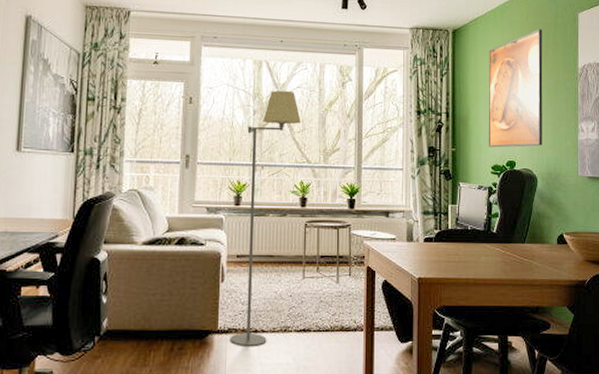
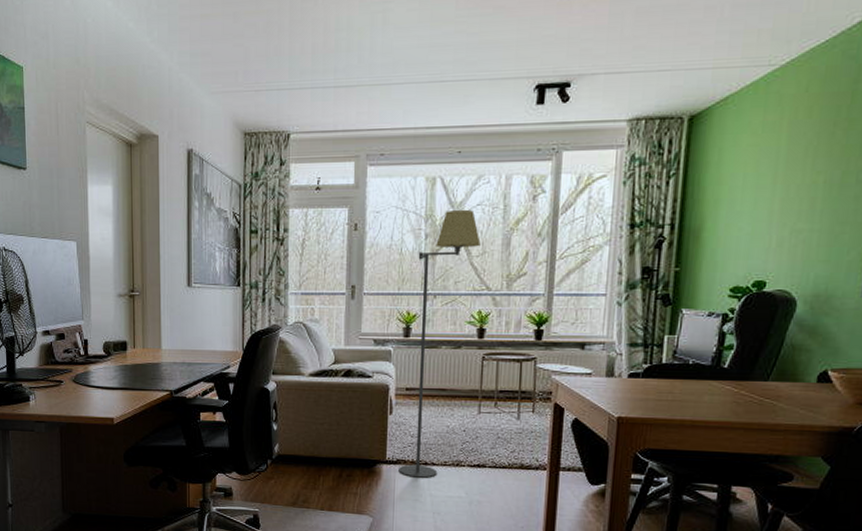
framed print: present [488,29,543,148] -> none [727,102,830,265]

